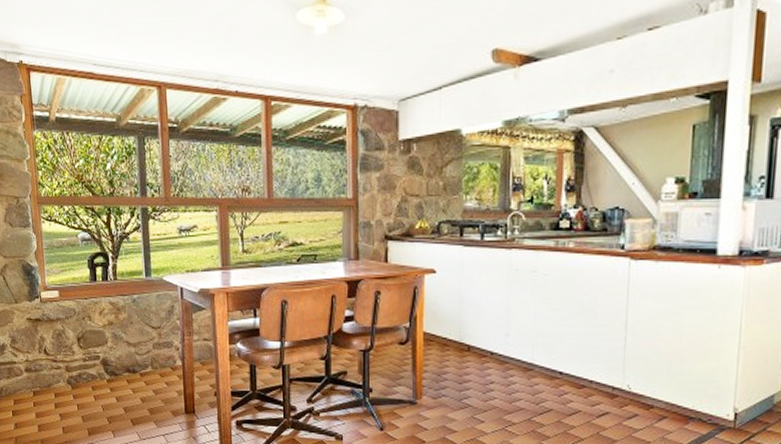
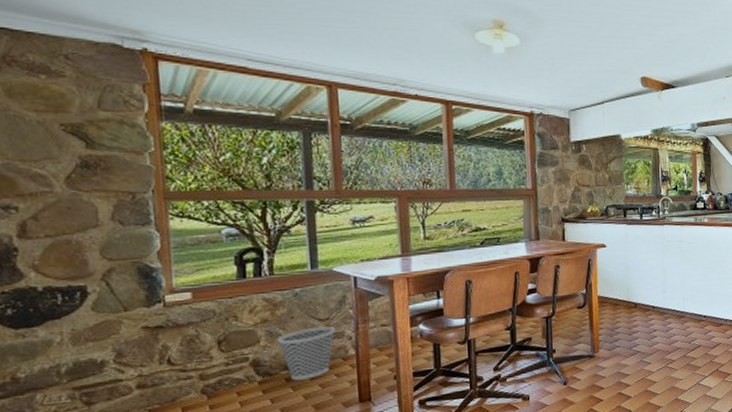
wastebasket: none [120,334,166,384] -> present [277,326,336,381]

